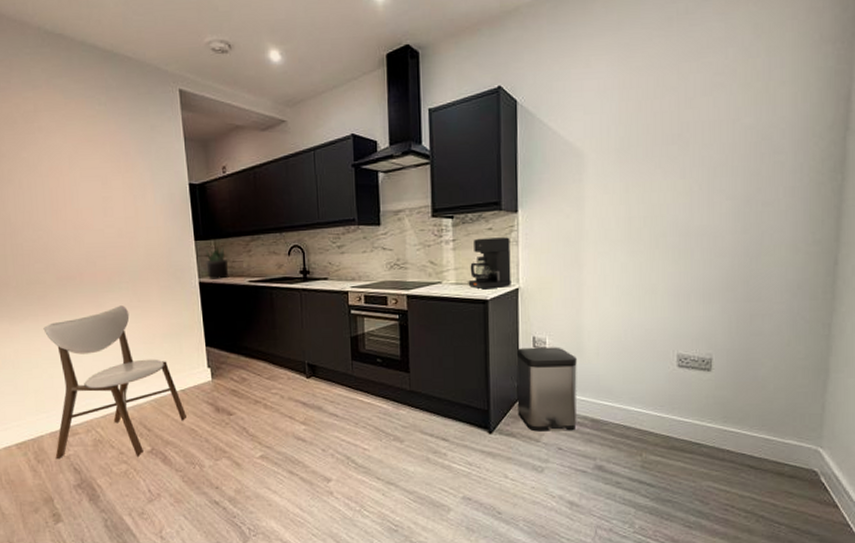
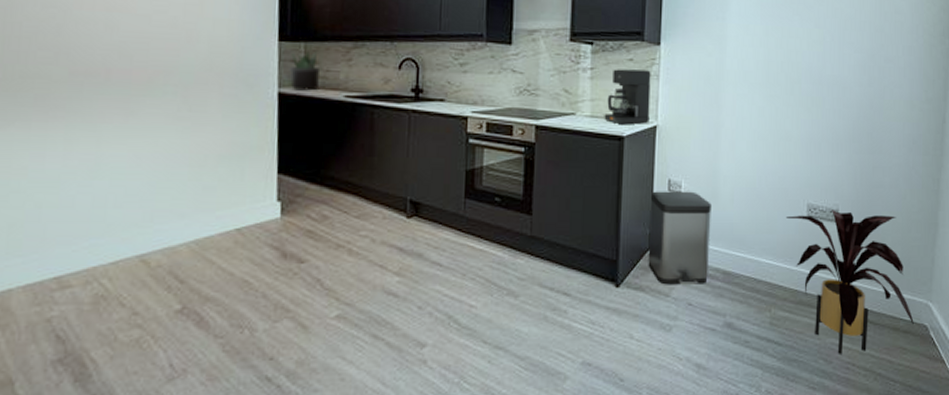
dining chair: present [43,305,188,460] -> none [27,115,241,324]
house plant: none [654,359,801,496] -> present [785,210,914,354]

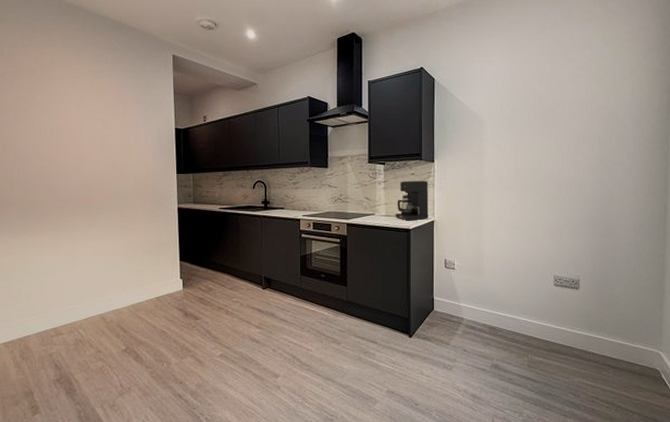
planter: present [289,50,321,91] -> none [184,179,204,206]
pedal bin: present [648,191,711,285] -> none [432,268,478,336]
house plant: present [785,210,914,354] -> none [536,280,647,390]

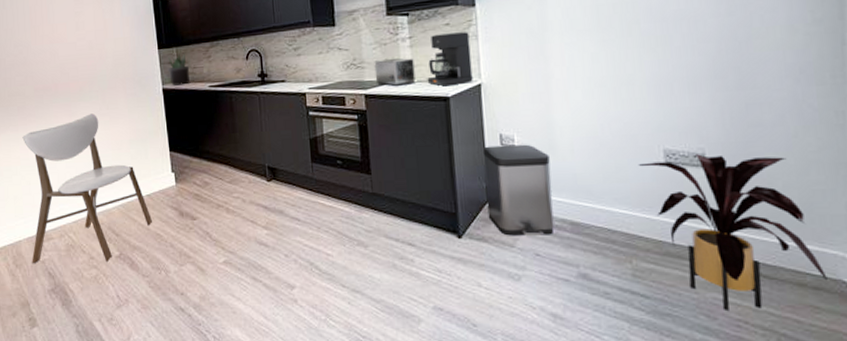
dining chair: none [39,225,160,357] -> present [22,113,153,264]
planter: none [184,179,204,206] -> present [168,53,190,86]
toaster: none [356,196,386,219] -> present [374,58,416,87]
pedal bin: none [432,268,478,336] -> present [483,144,554,236]
house plant: none [536,280,647,390] -> present [638,154,827,310]

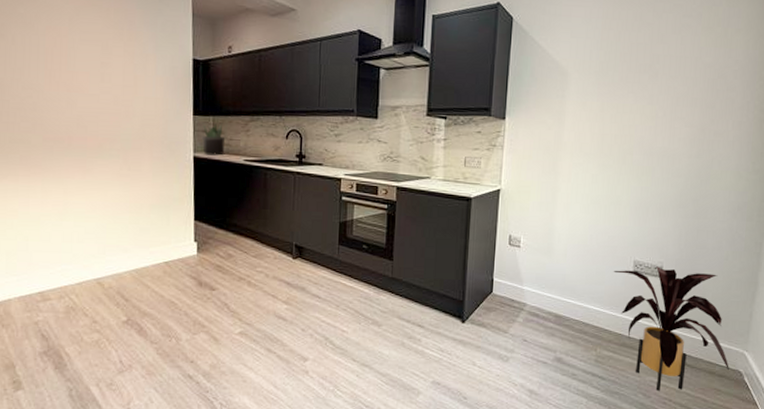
dining chair: present [22,113,153,264] -> none [22,173,168,327]
toaster: present [374,58,416,87] -> none [408,156,445,183]
coffee maker: present [427,32,473,87] -> none [454,140,496,188]
pedal bin: present [483,144,554,236] -> none [489,244,547,325]

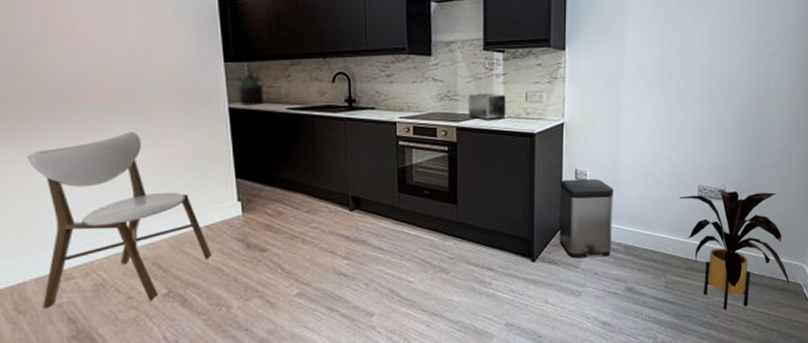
dining chair: none [22,173,168,327] -> present [27,132,213,309]
toaster: none [408,156,445,183] -> present [468,93,506,121]
pedal bin: none [489,244,547,325] -> present [559,179,613,259]

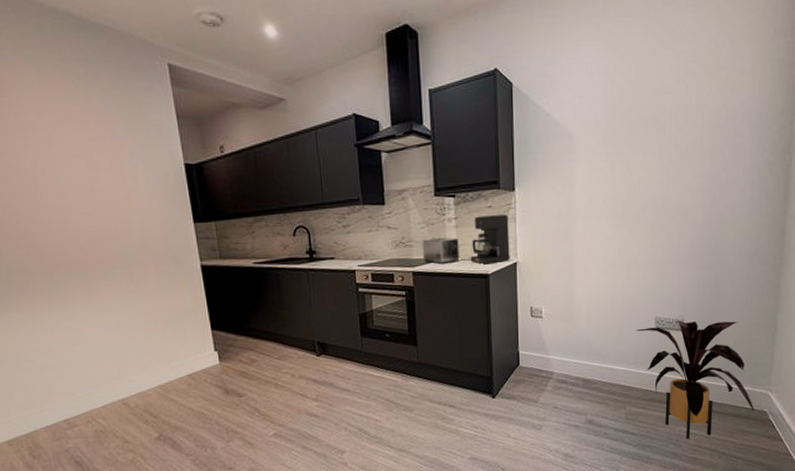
dining chair: present [27,132,213,309] -> none [29,292,196,454]
planter: present [236,70,264,105] -> none [205,228,232,262]
coffee maker: none [516,73,557,123] -> present [470,214,510,265]
pedal bin: present [559,179,613,259] -> none [516,315,570,394]

